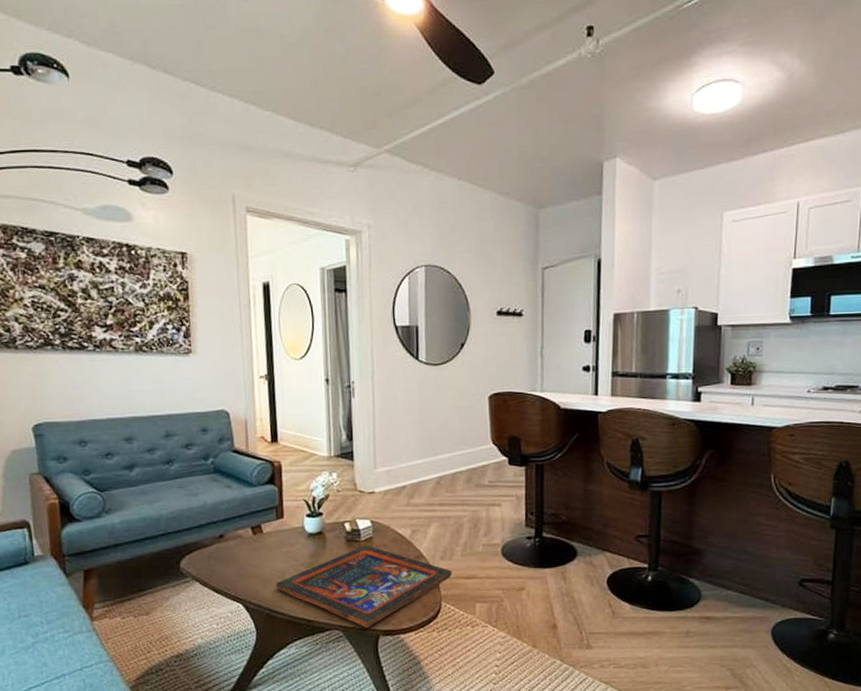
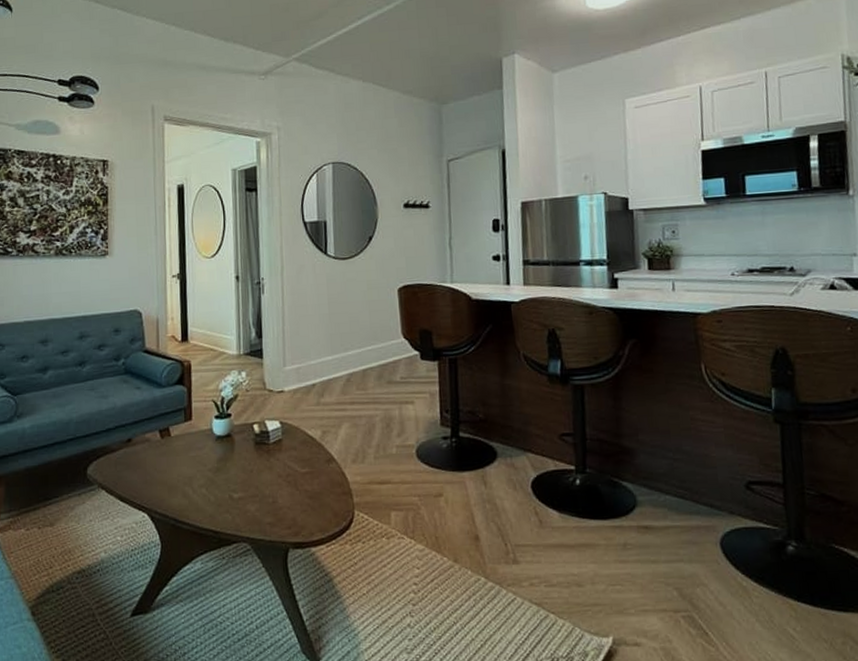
religious icon: present [275,545,452,628] -> none [182,448,365,540]

